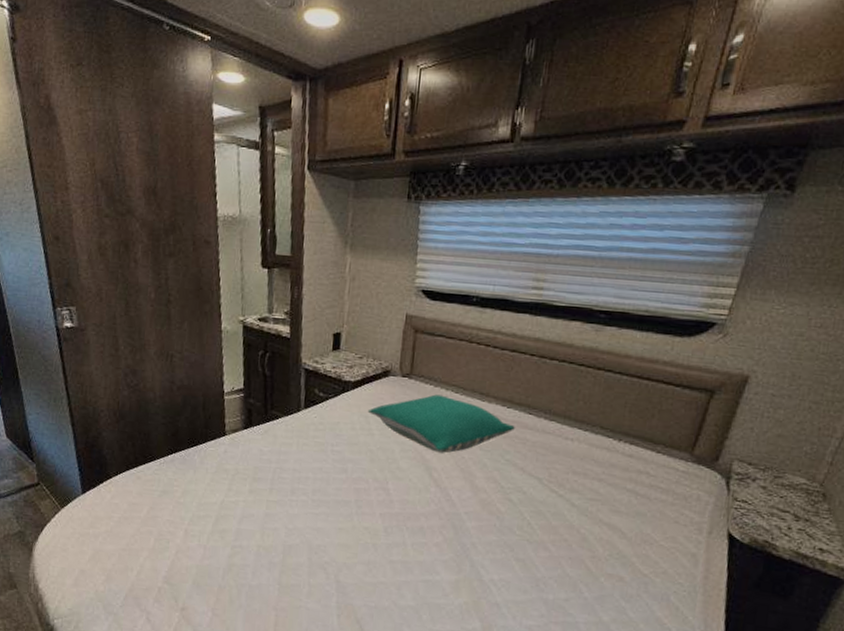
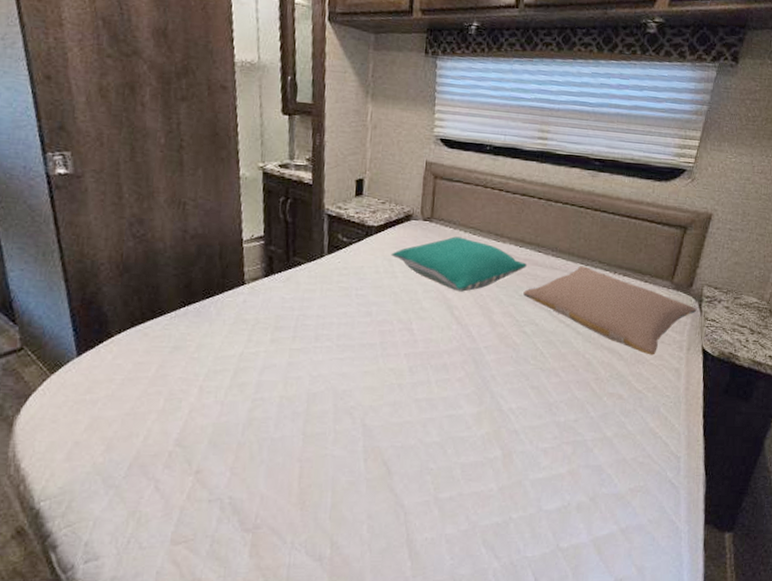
pillow: none [510,431,722,536] -> present [523,266,696,355]

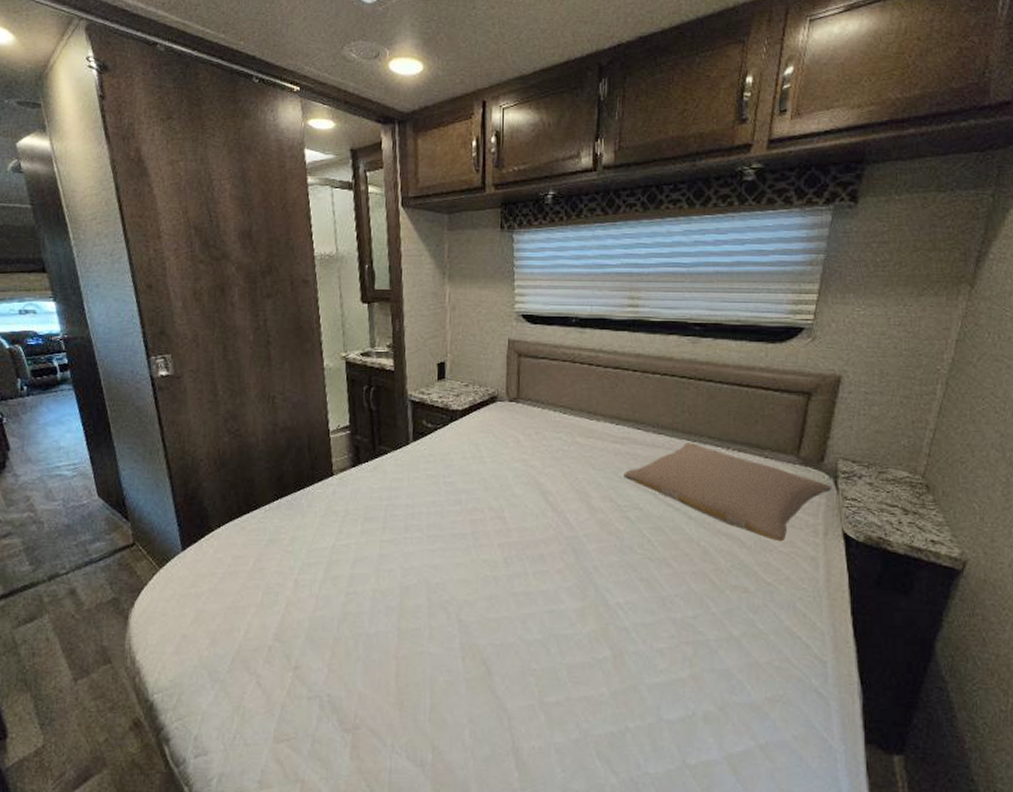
pillow: present [391,236,527,292] -> none [477,417,625,476]

